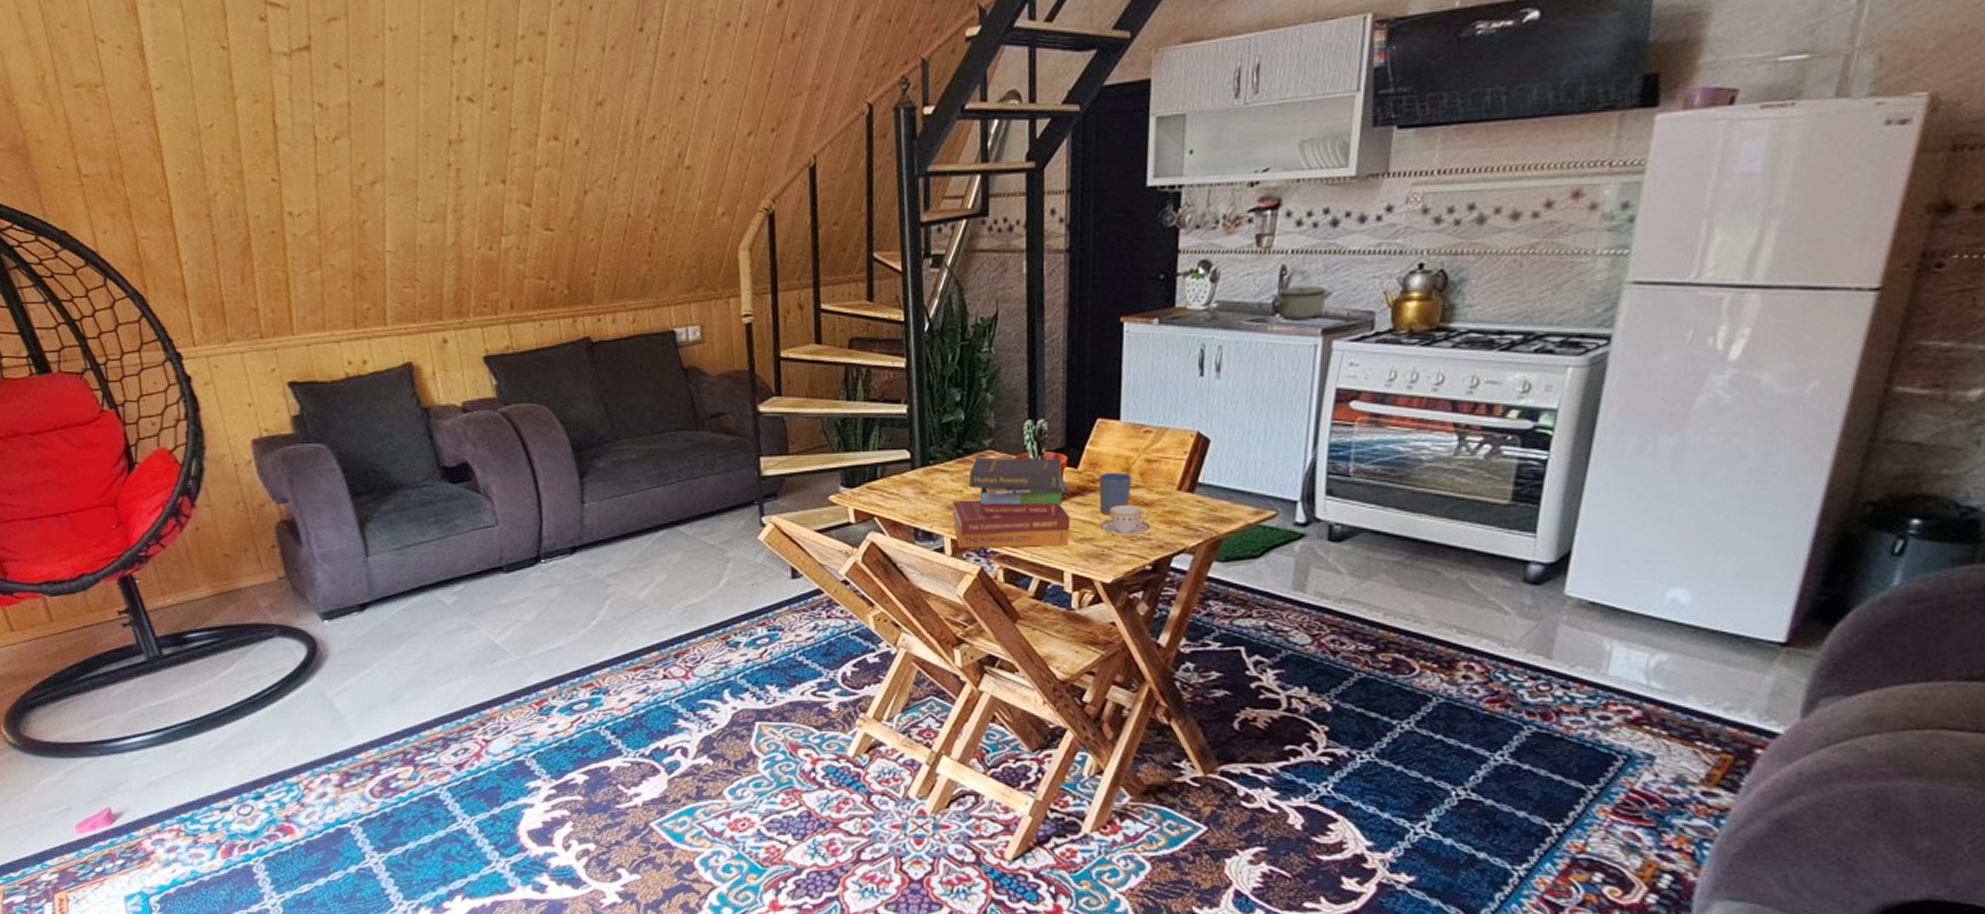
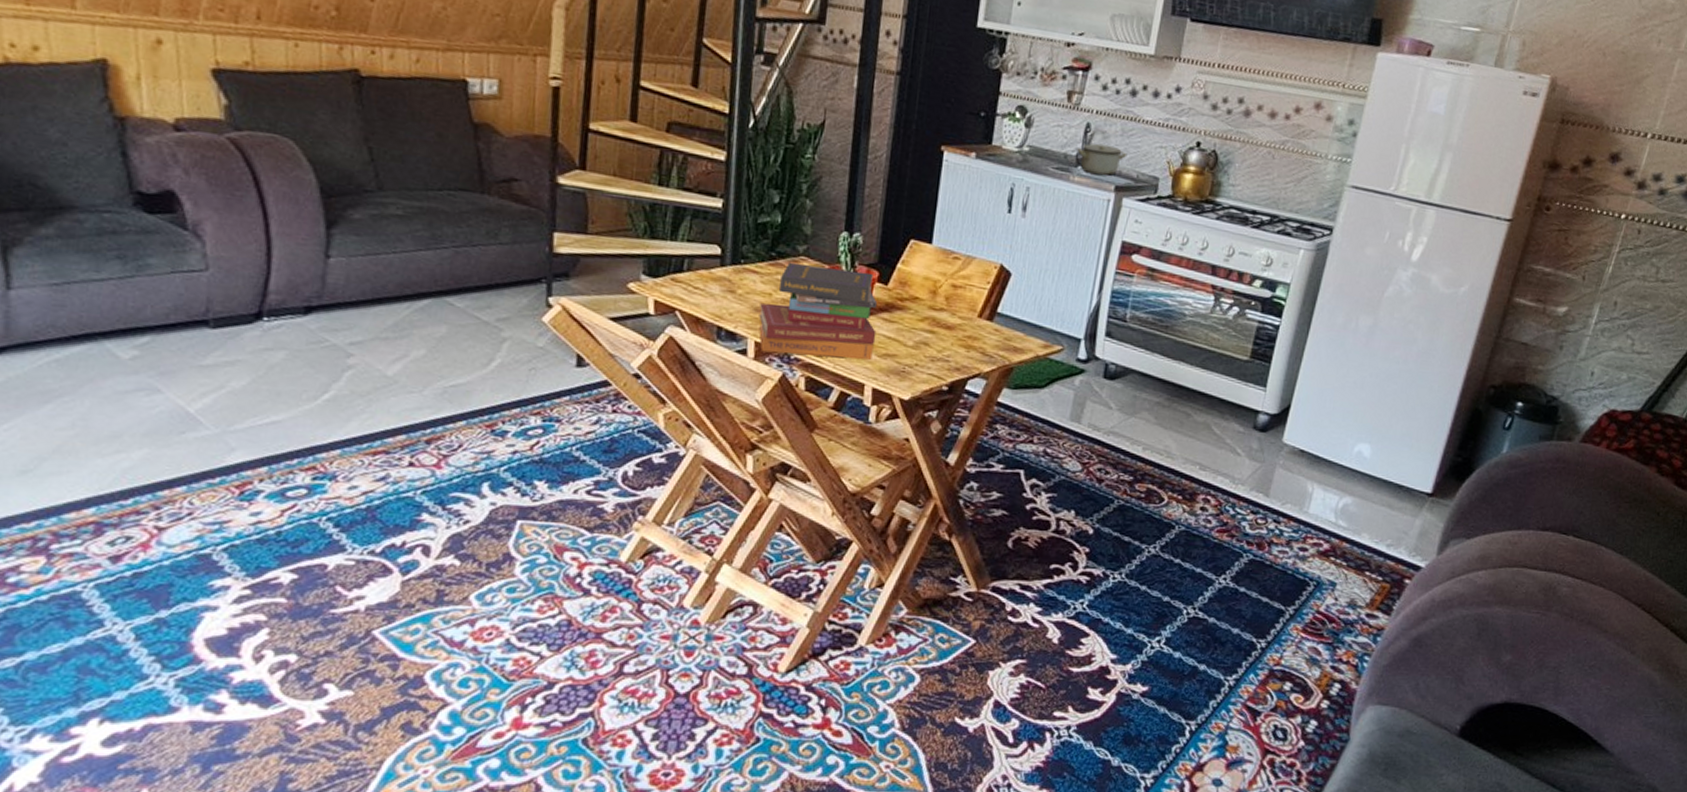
teacup: present [1098,504,1151,538] -> none [902,325,951,358]
mug: present [1099,472,1132,515] -> none [905,292,938,334]

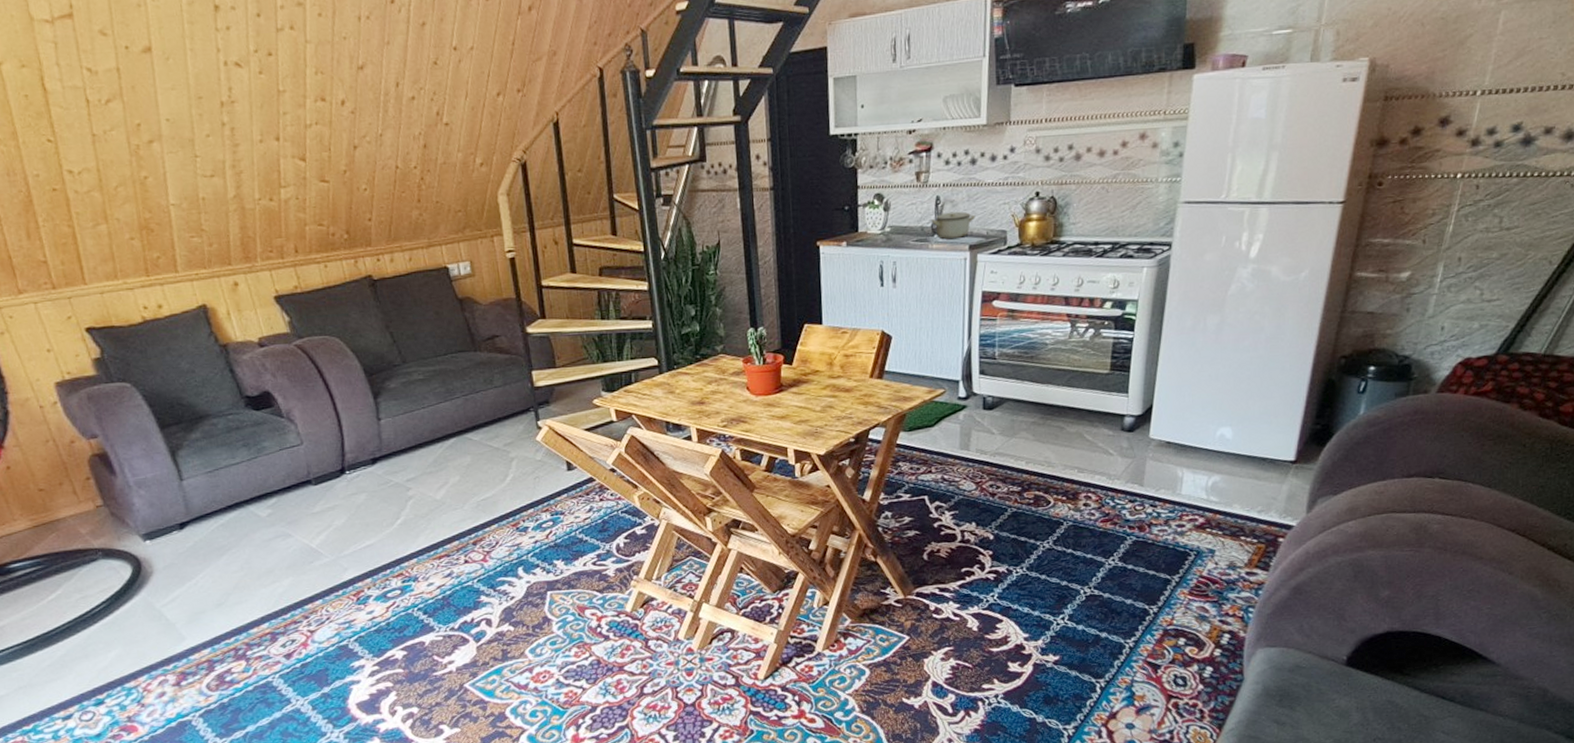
books: present [759,262,878,360] -> none [695,357,790,436]

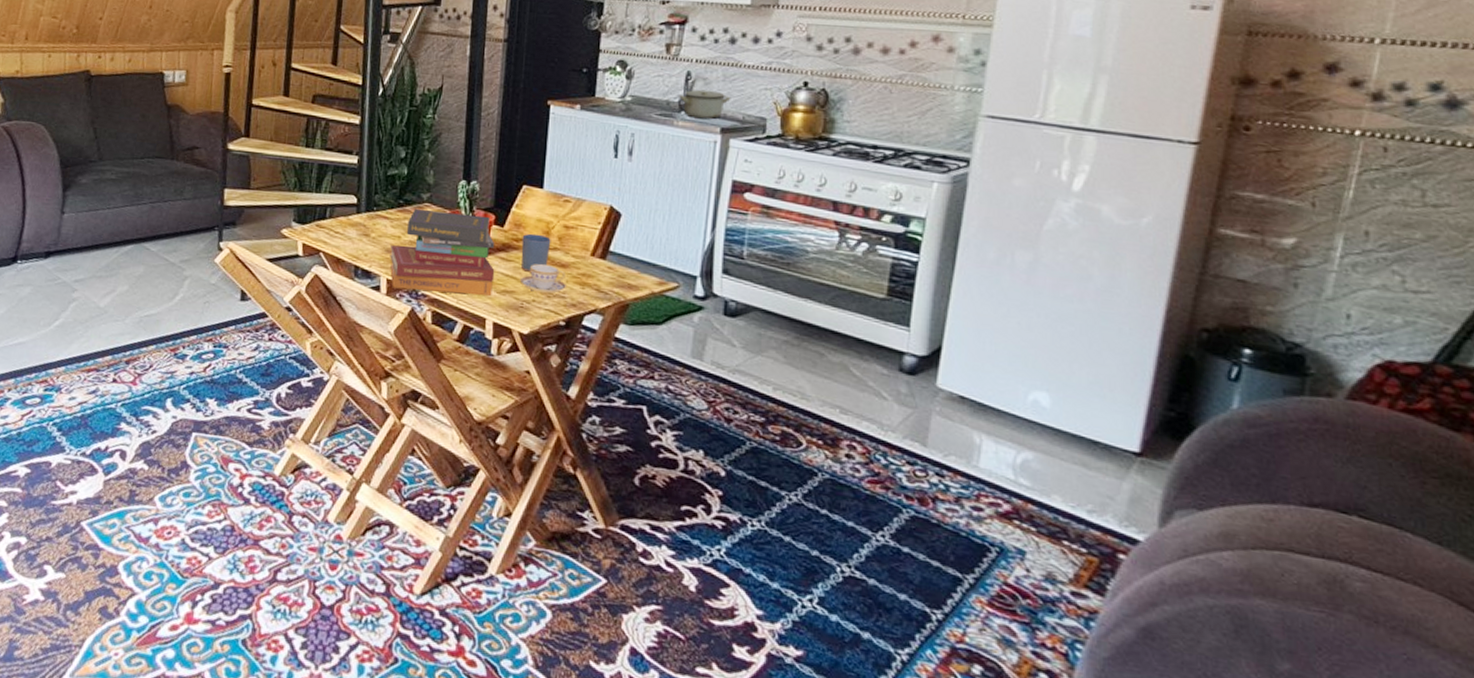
books: none [695,357,790,436] -> present [390,208,495,296]
mug: none [809,366,835,401] -> present [521,233,551,272]
teacup: none [811,391,852,418] -> present [519,263,566,295]

